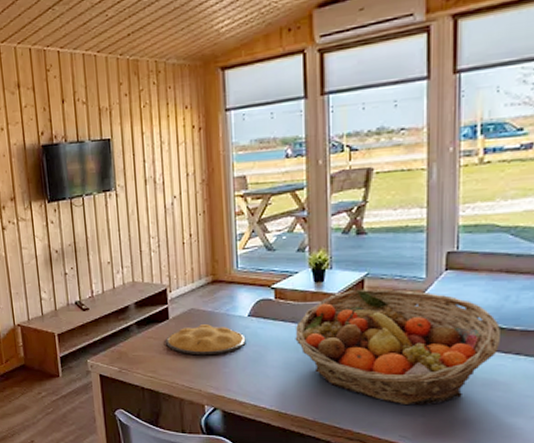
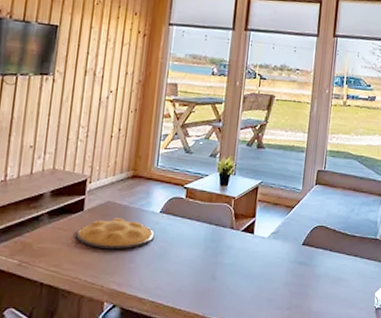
fruit basket: present [295,289,502,406] -> none [197,194,347,300]

